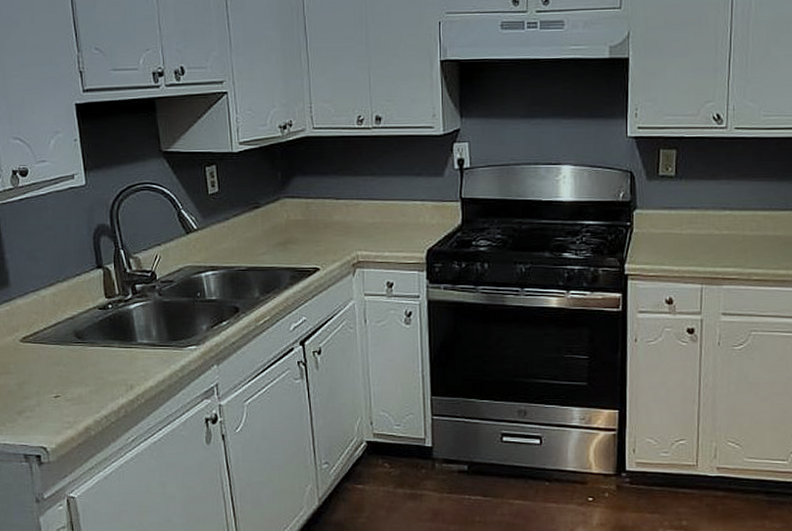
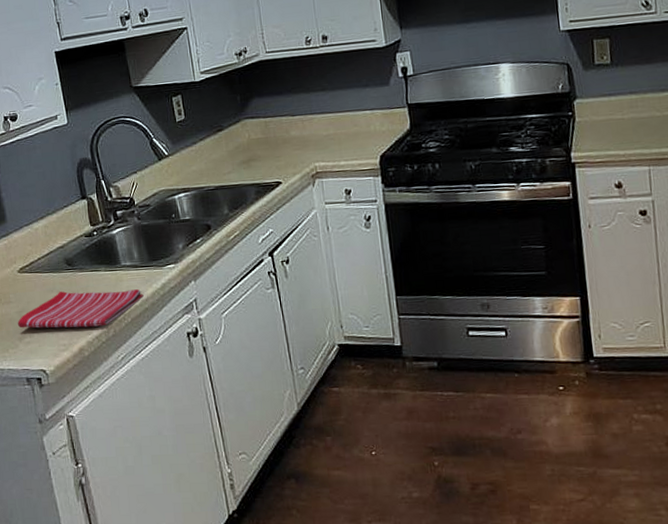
dish towel: none [16,366,160,405] -> present [17,289,144,329]

